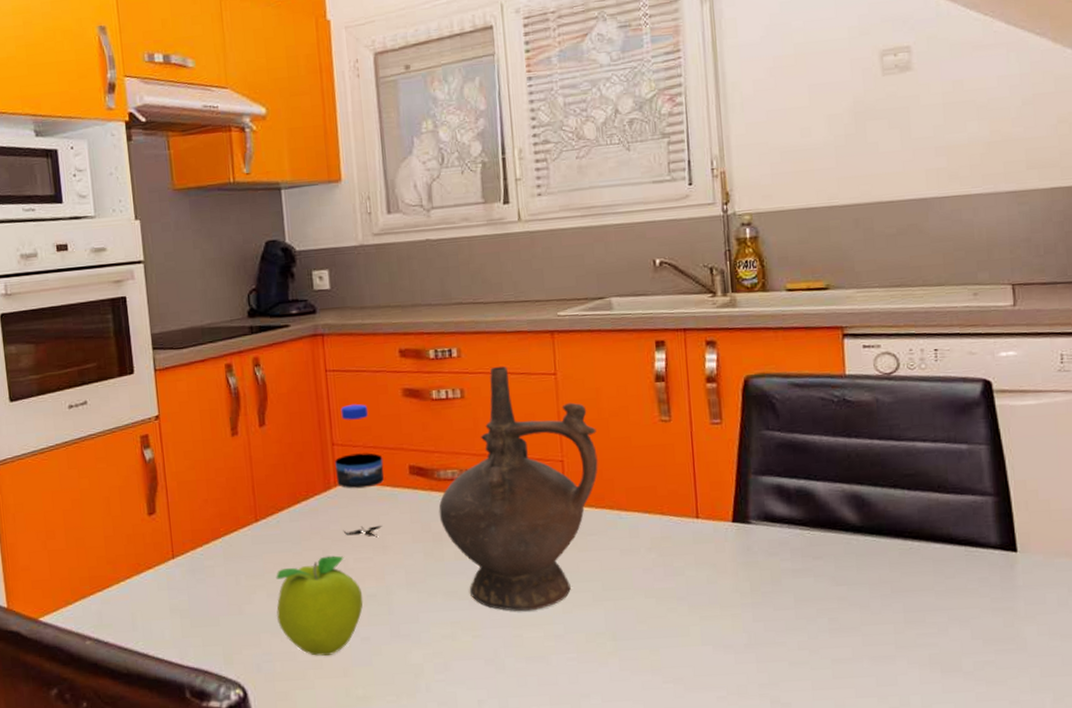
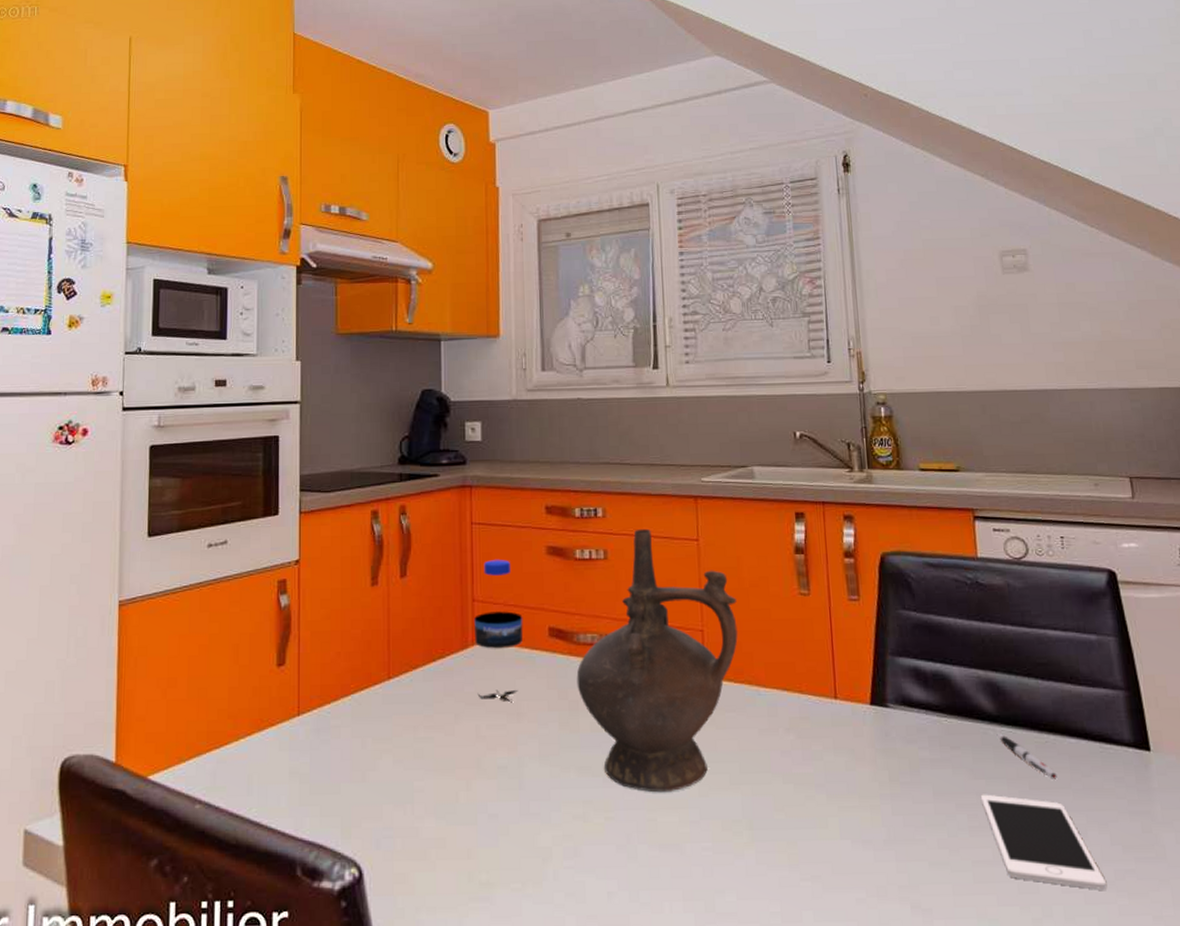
fruit: present [276,555,363,656] -> none [402,720,493,833]
cell phone: none [841,599,966,680] -> present [980,794,1107,890]
pen: none [860,543,920,583] -> present [996,734,1057,780]

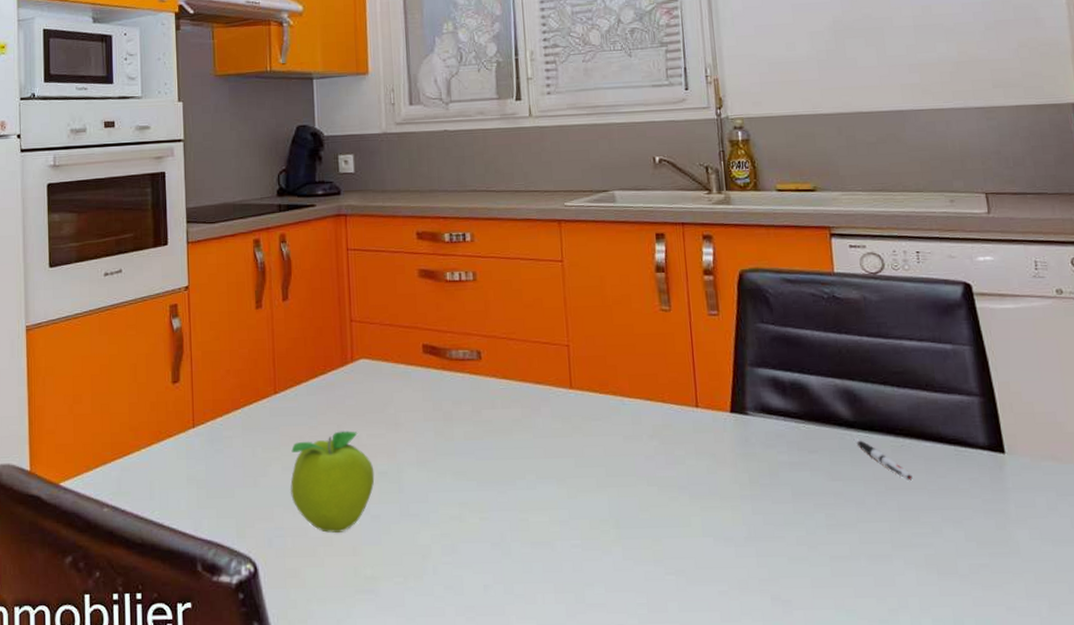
fruit: none [402,720,493,833] -> present [290,431,375,533]
water bottle: present [474,560,523,702] -> none [353,283,399,413]
ceremonial vessel: present [576,528,738,793] -> none [450,251,602,495]
cell phone: present [980,794,1107,890] -> none [837,494,962,583]

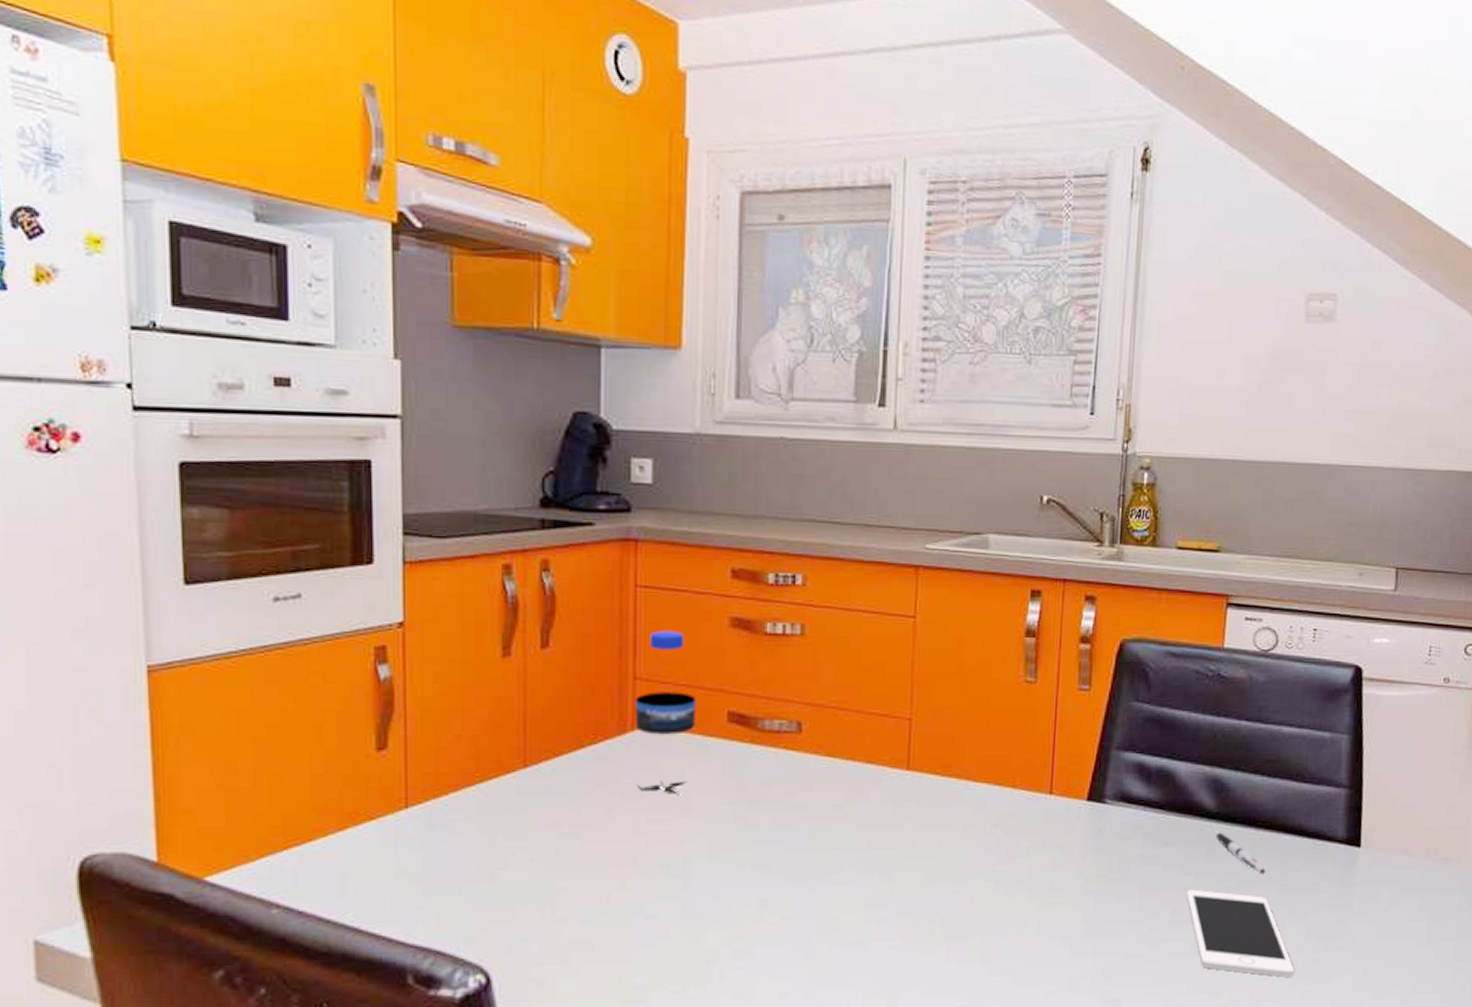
fruit: present [290,431,375,533] -> none [540,815,653,936]
water bottle: none [353,283,399,413] -> present [635,631,697,794]
cell phone: none [837,494,962,583] -> present [1186,889,1295,977]

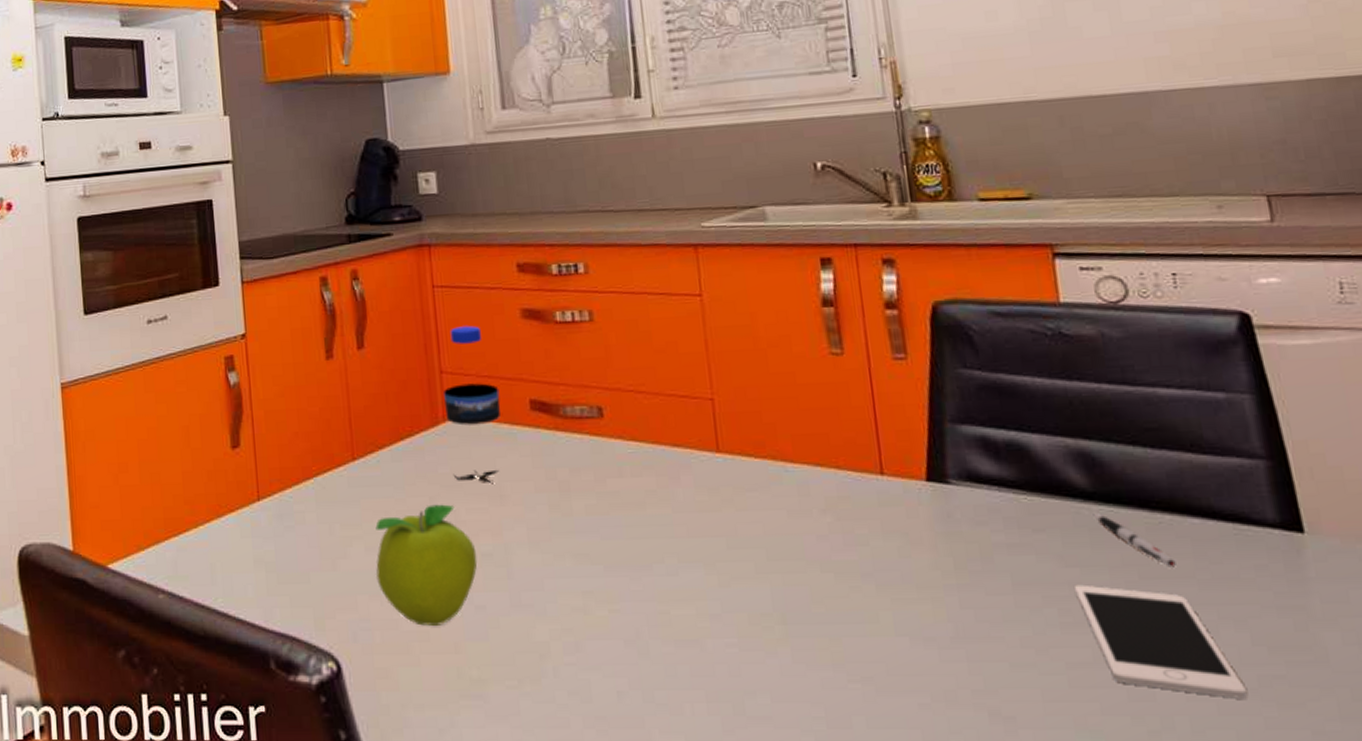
fruit: none [540,815,653,936] -> present [375,504,478,626]

